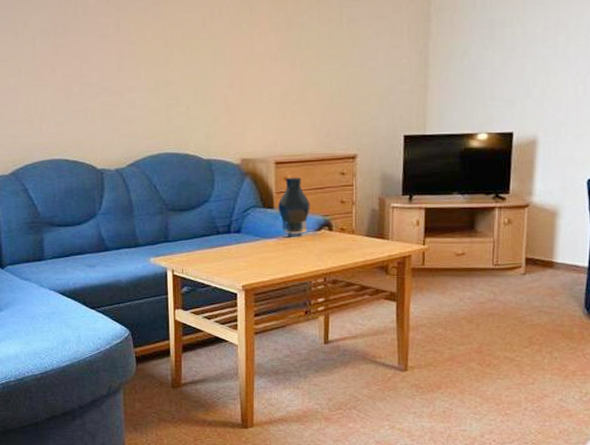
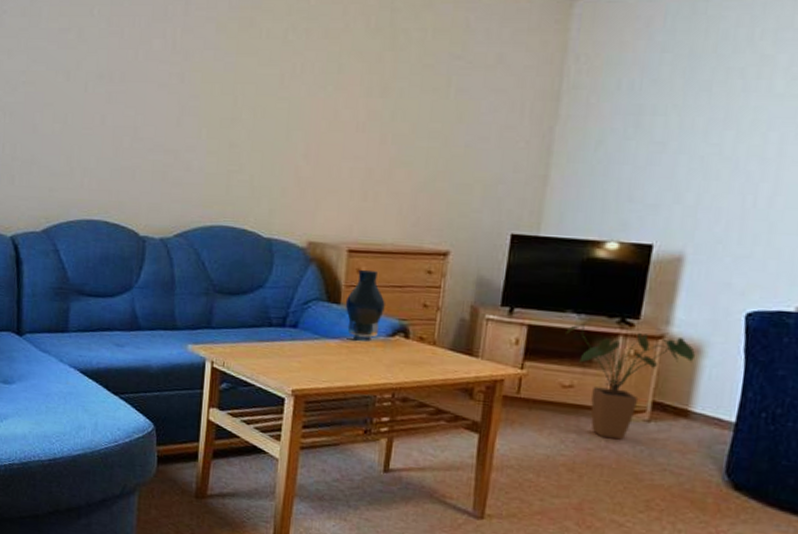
house plant: none [455,200,553,292] -> present [566,321,695,440]

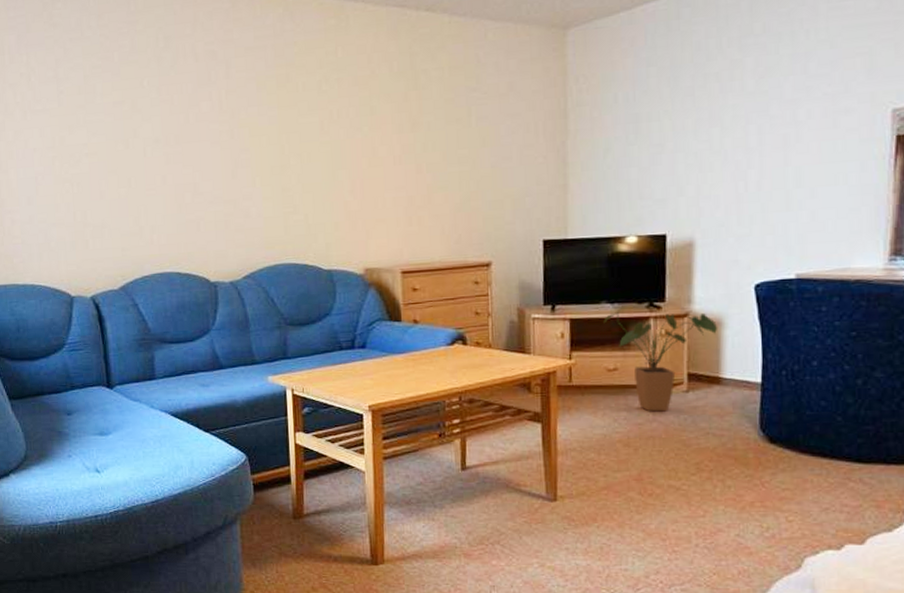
vase: present [345,270,385,342] -> none [405,288,442,353]

